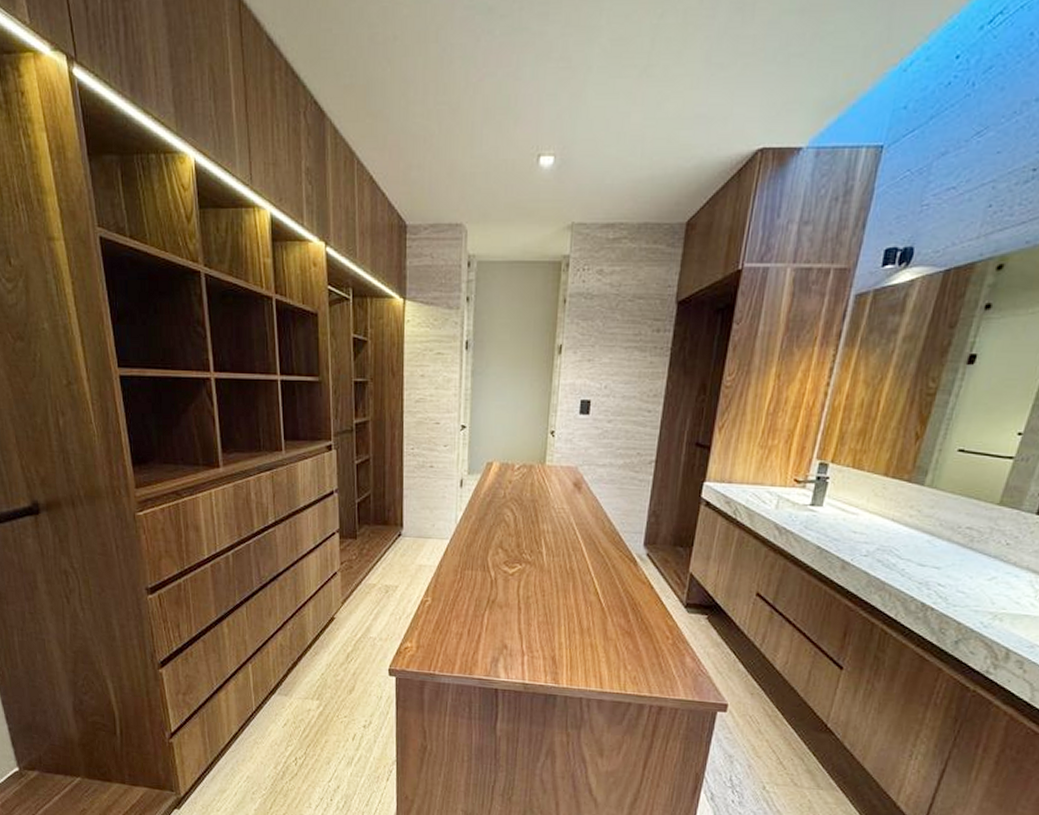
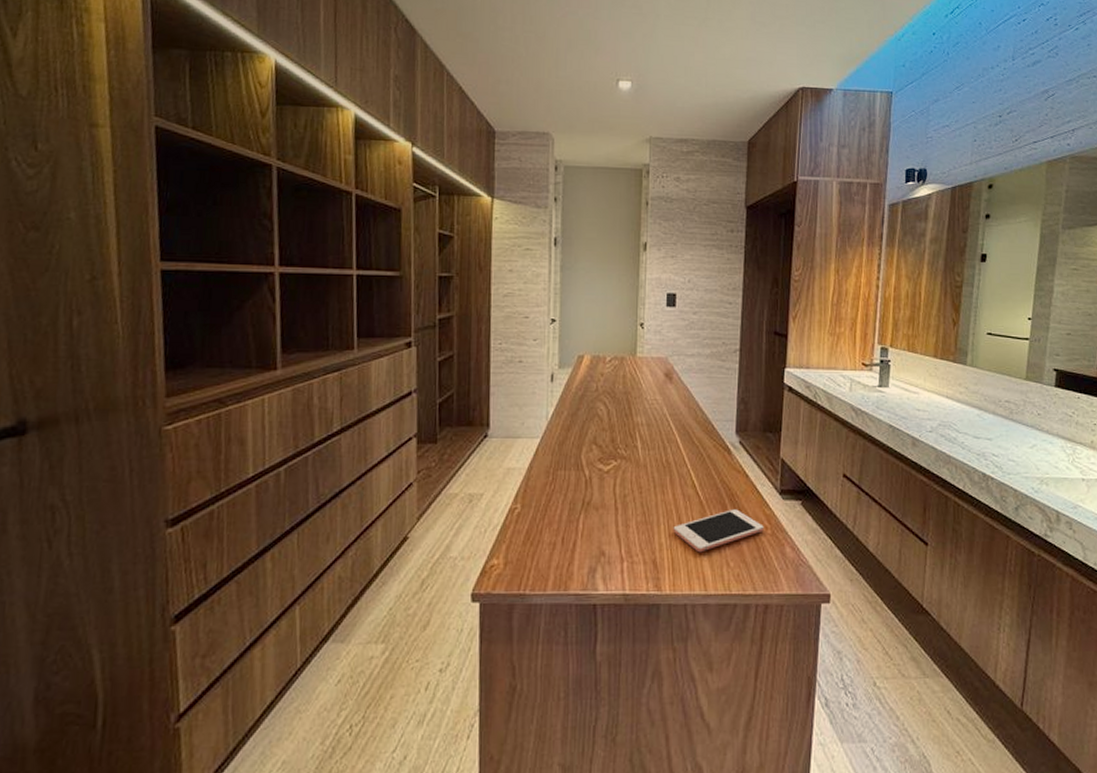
cell phone: none [573,618,665,655] -> present [673,509,764,553]

